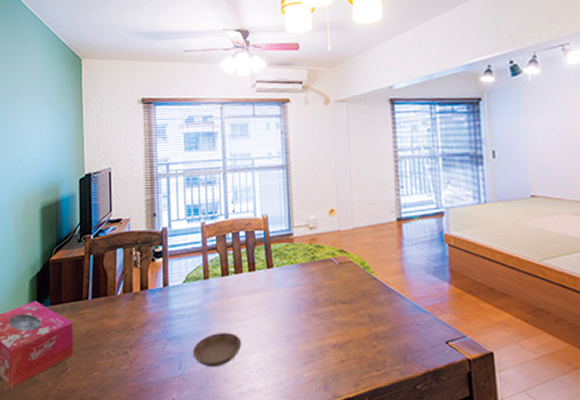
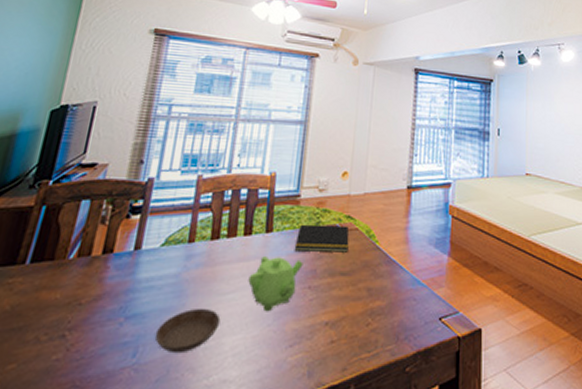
teapot: none [259,289,305,336] -> present [248,256,303,312]
notepad: none [294,259,345,283] -> present [294,224,349,253]

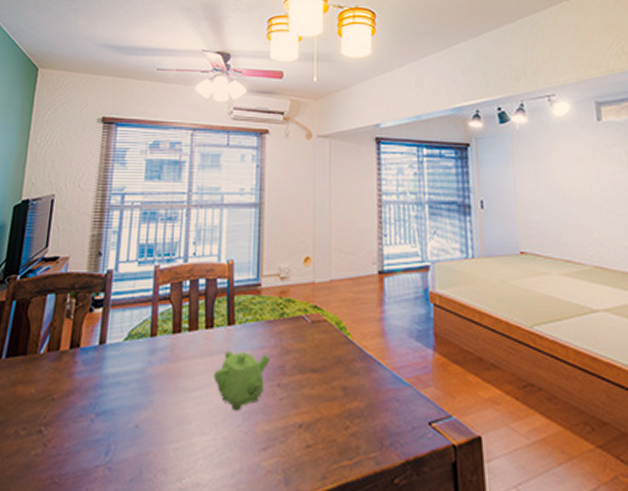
saucer: present [154,308,221,354] -> none [125,405,189,453]
notepad: present [294,224,349,253] -> none [259,315,318,347]

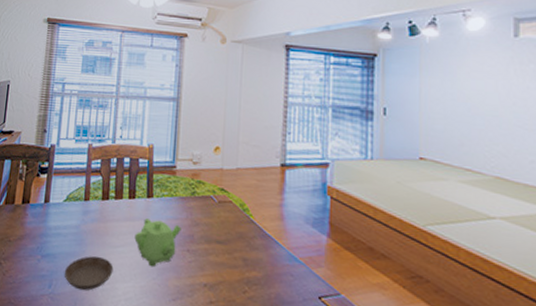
saucer: none [125,405,189,453] -> present [64,256,114,291]

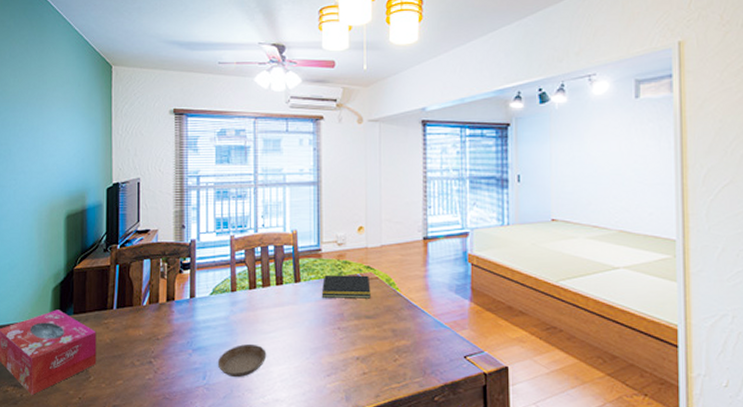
teapot: present [134,218,182,267] -> none [285,303,331,348]
notepad: none [173,192,224,223] -> present [321,274,371,299]

